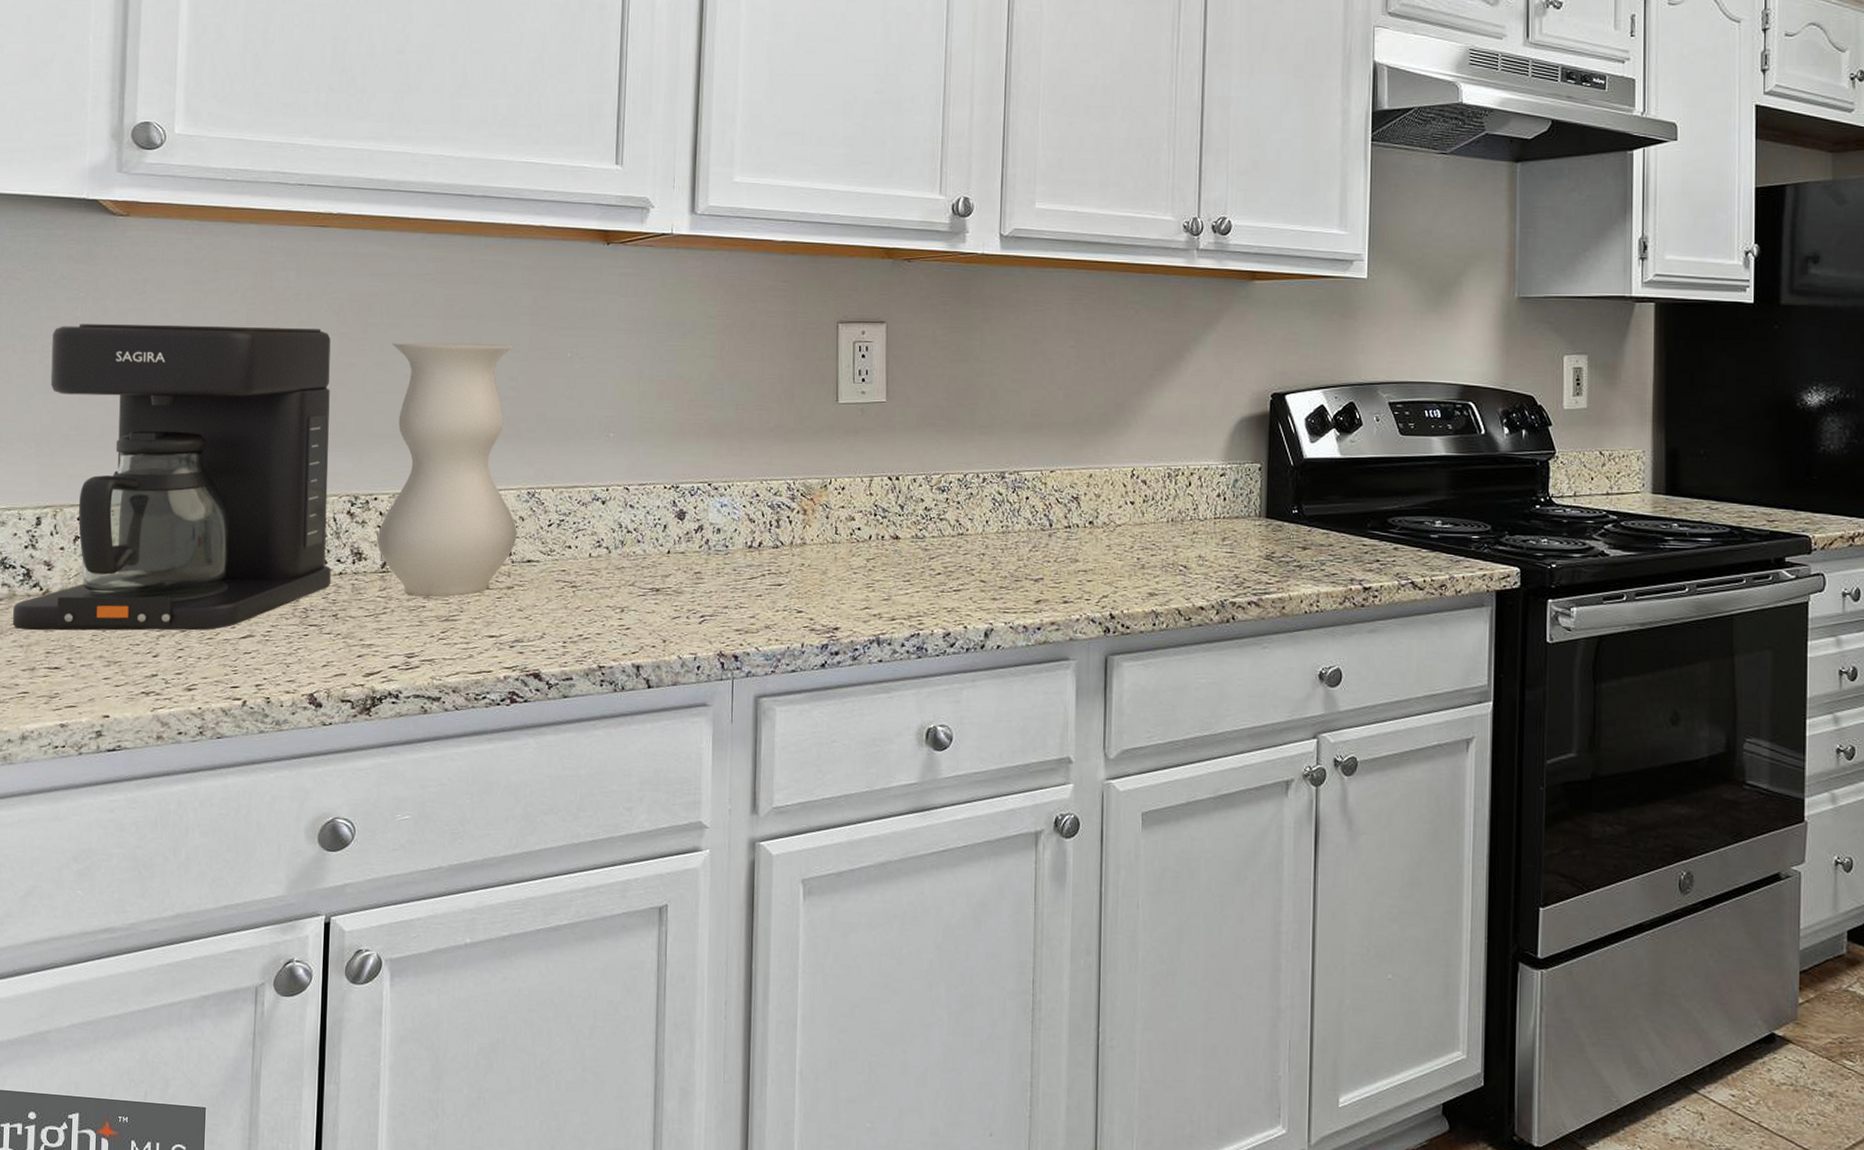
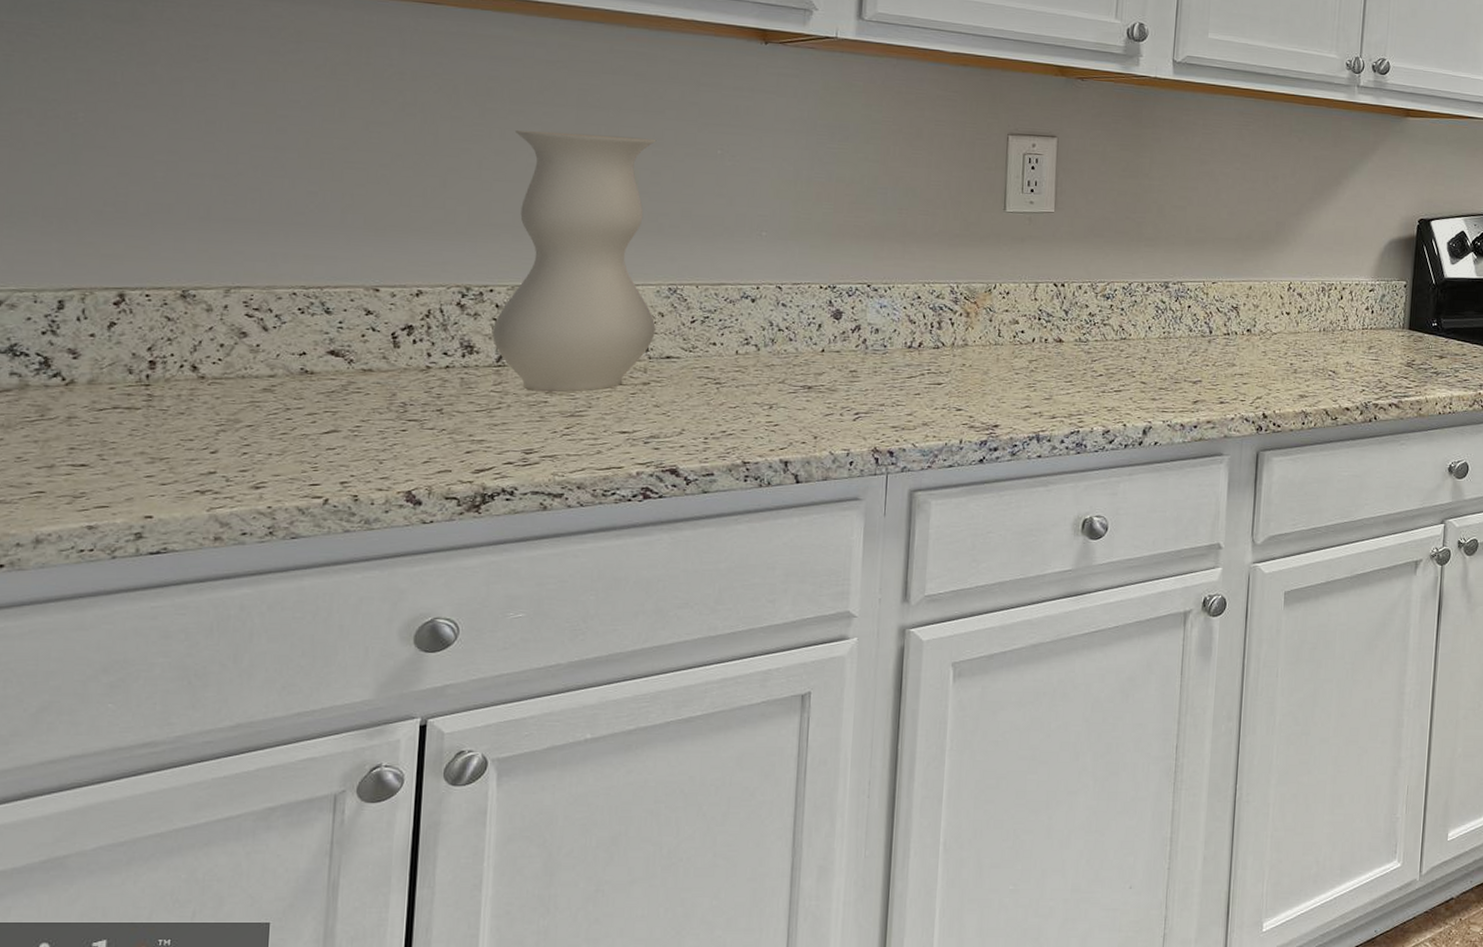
coffee maker: present [13,324,331,631] -> none [24,90,441,426]

